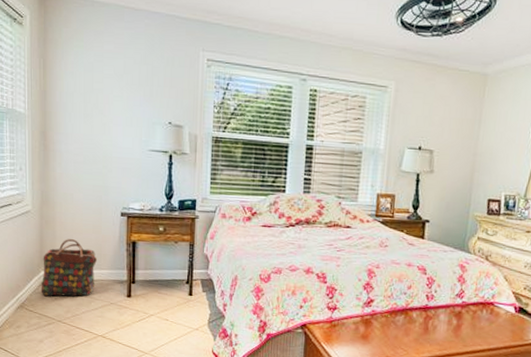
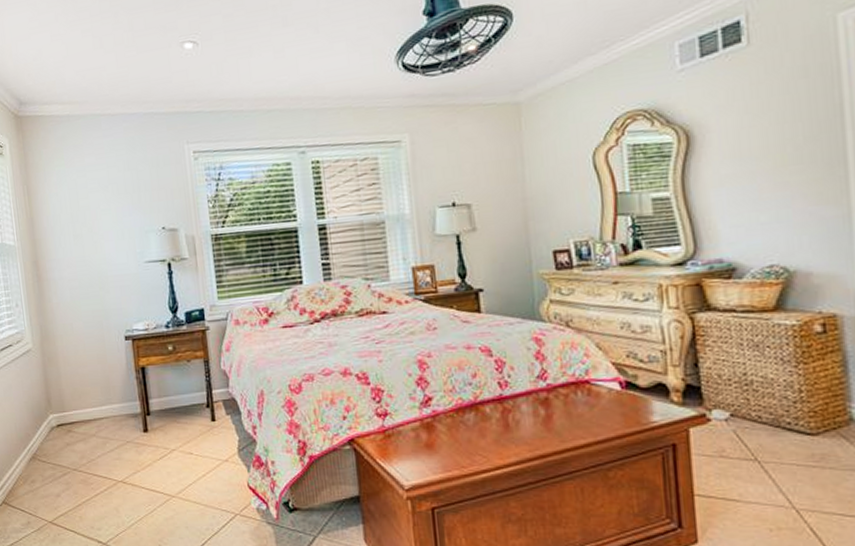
backpack: present [41,239,97,297] -> none [49,374,108,442]

